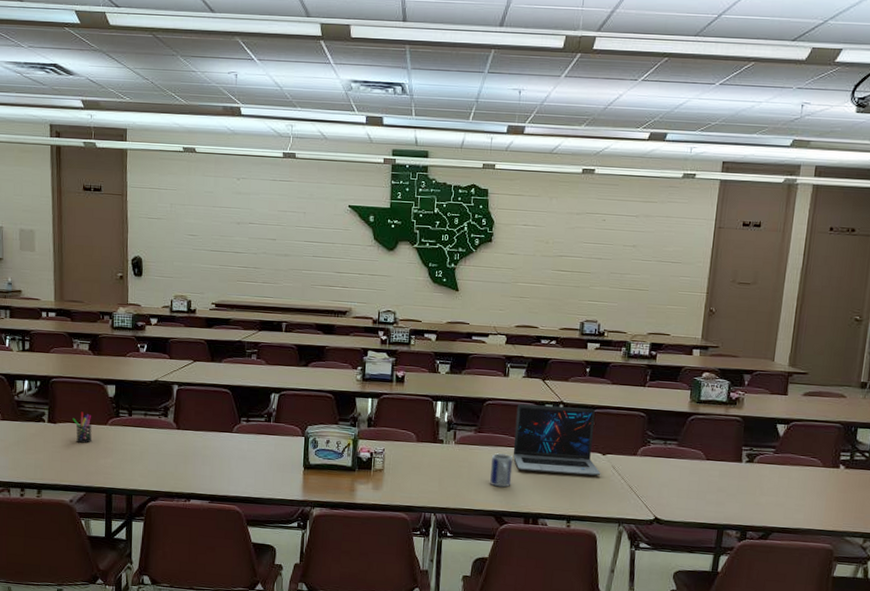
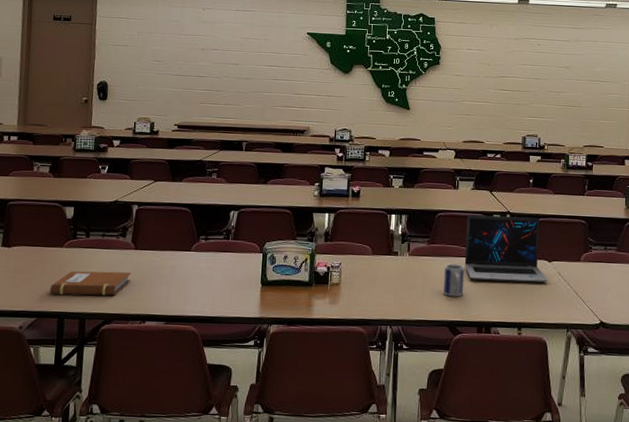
pen holder: present [72,411,92,443] -> none [27,234,48,267]
notebook: none [96,448,175,474] -> present [49,271,132,296]

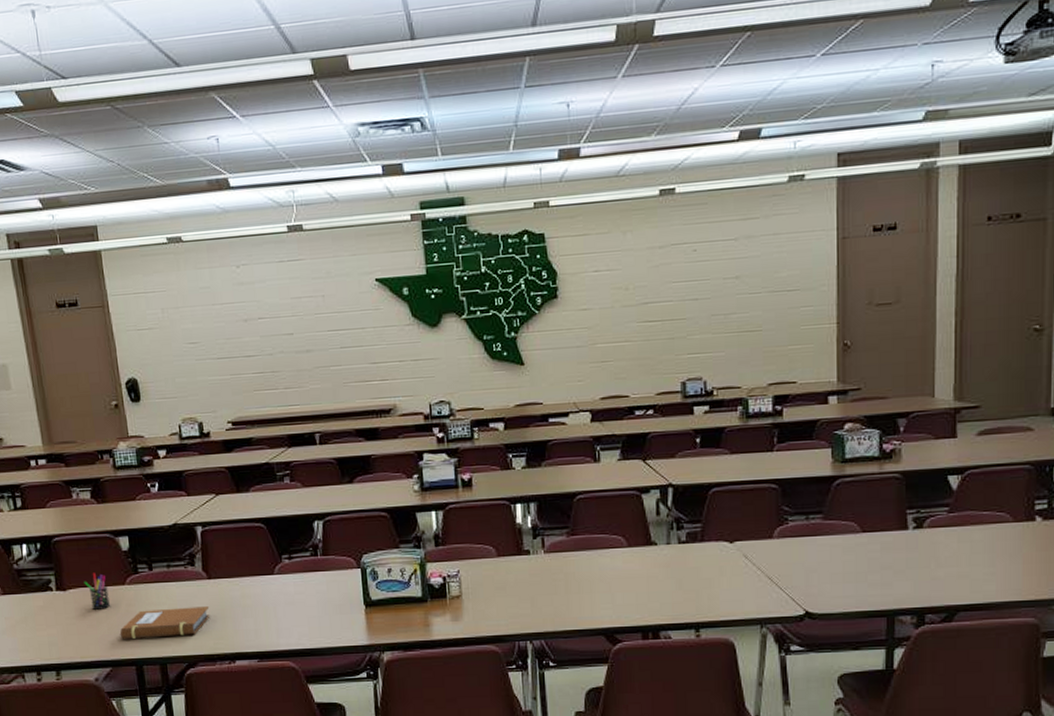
pen holder: none [27,234,48,267] -> present [84,572,110,610]
mug: present [443,263,465,297] -> none [592,556,620,599]
laptop: present [464,214,548,283] -> none [615,488,731,575]

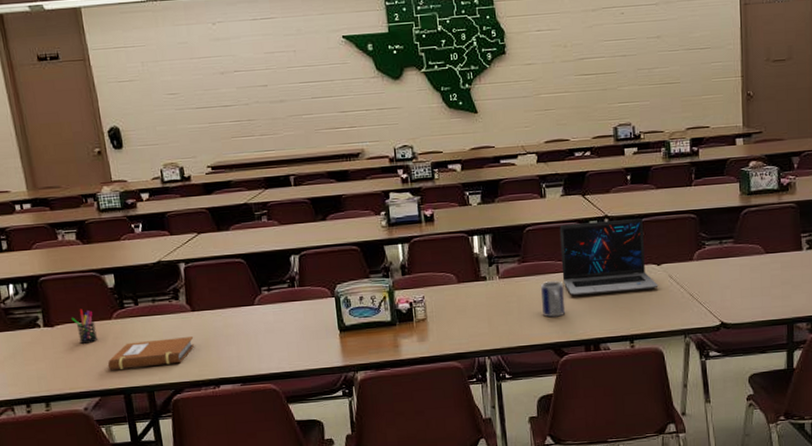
mug: none [592,556,620,599] -> present [541,280,566,318]
laptop: none [615,488,731,575] -> present [559,219,659,296]

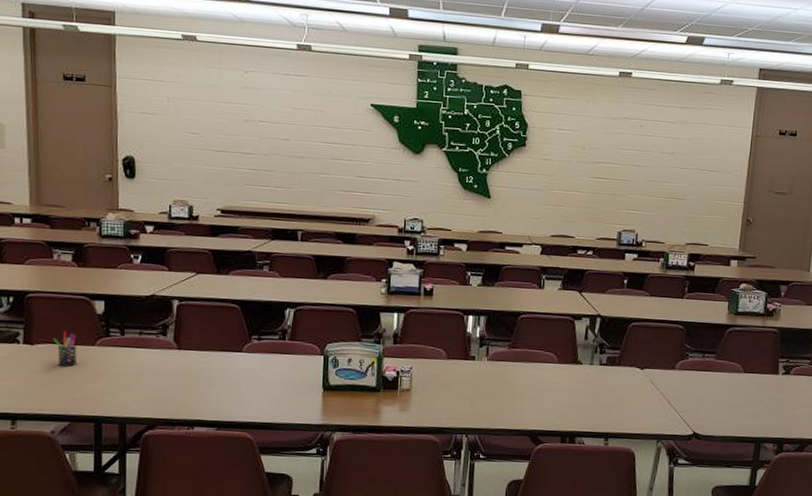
notebook: present [107,337,195,370] -> none [82,371,176,400]
mug: present [541,280,566,318] -> none [525,369,549,406]
laptop: present [559,219,659,296] -> none [548,317,639,391]

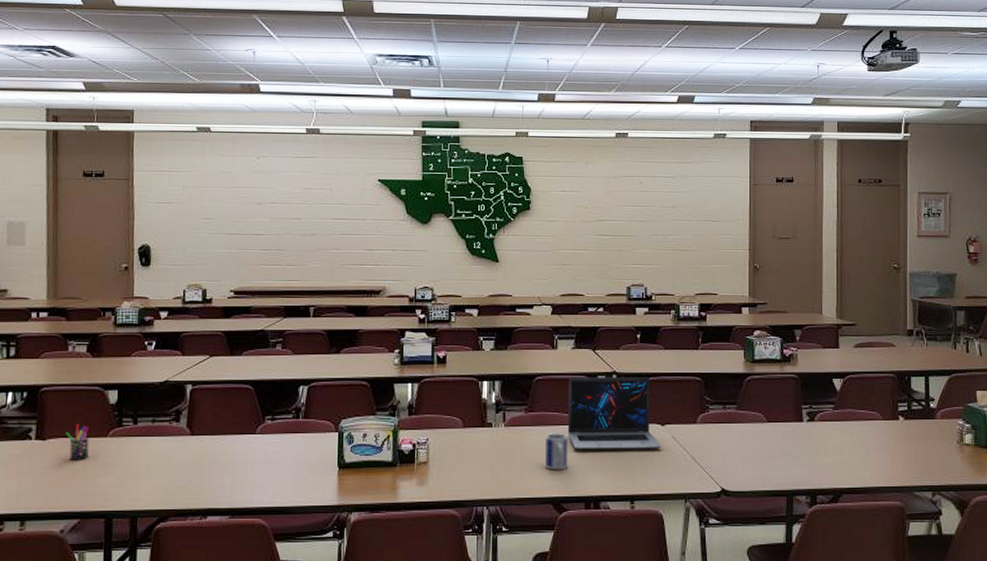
mug: none [525,369,549,406] -> present [545,432,569,471]
laptop: none [548,317,639,391] -> present [567,377,662,450]

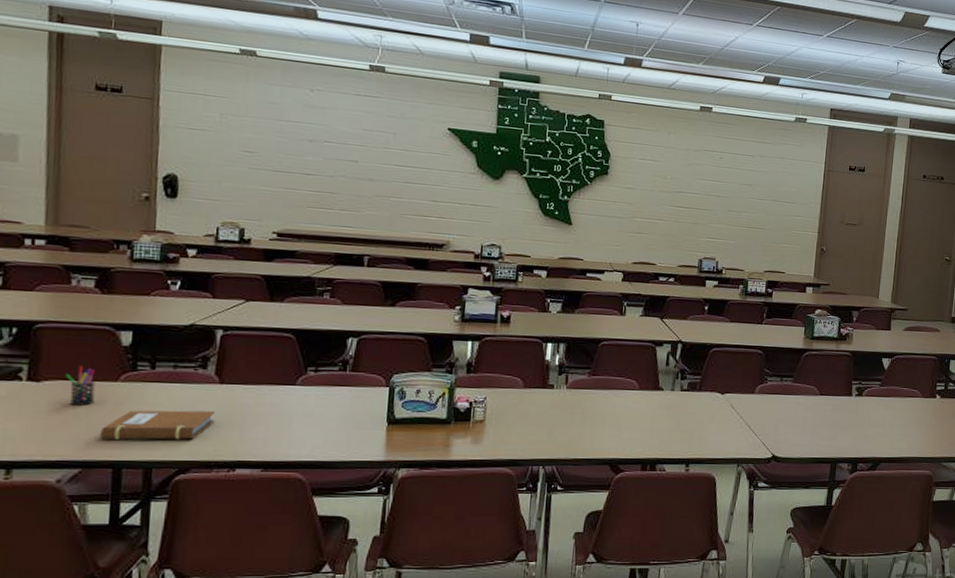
notebook: none [93,462,189,491] -> present [99,410,216,440]
mug: present [545,432,569,471] -> none [605,396,630,433]
laptop: present [567,377,662,450] -> none [629,343,720,416]

